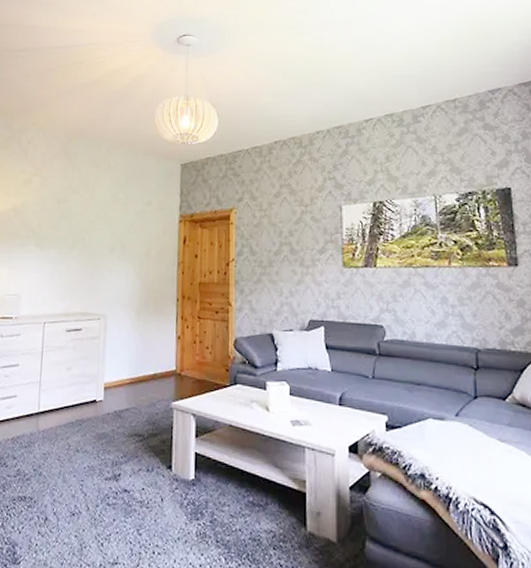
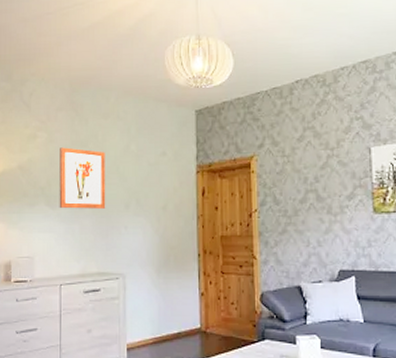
wall art: none [48,193,95,252] -> present [59,147,106,209]

